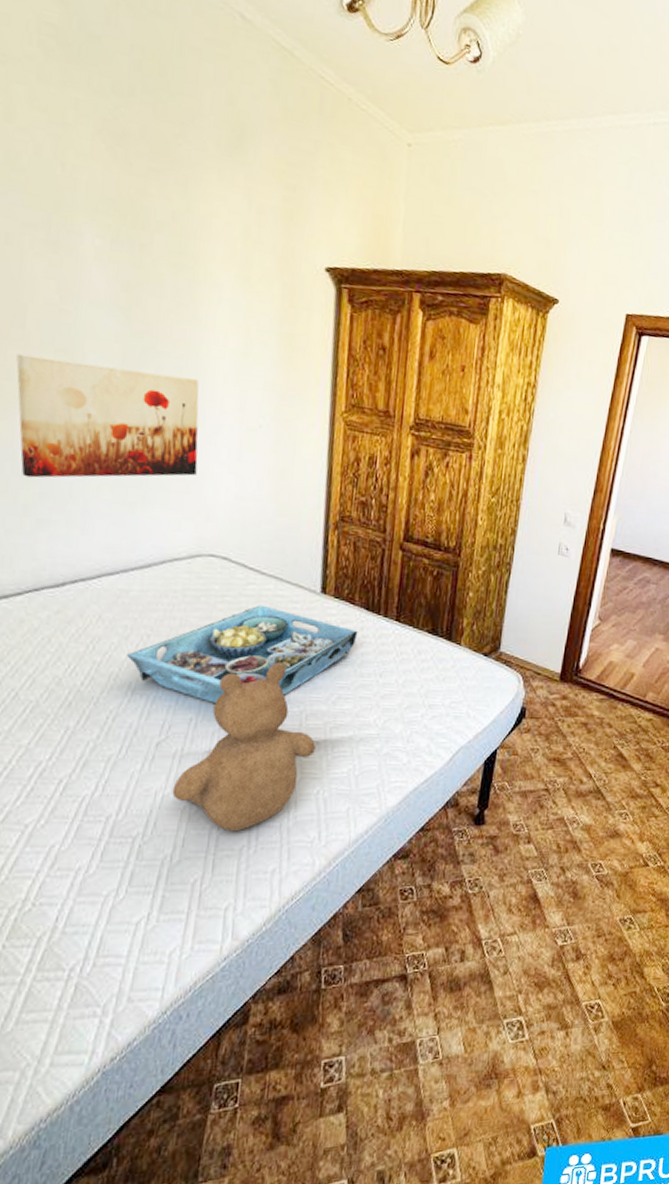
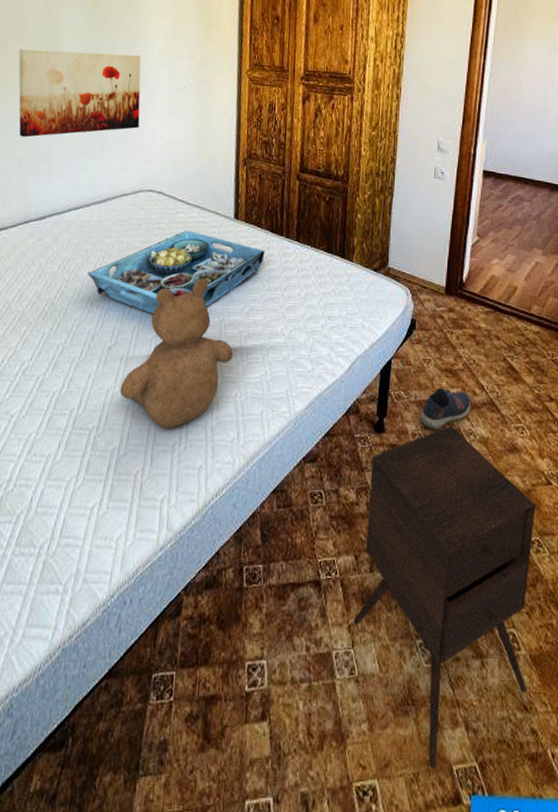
side table: none [440,815,631,1131] -> present [353,426,536,769]
shoe: none [523,776,577,819] -> present [420,387,471,430]

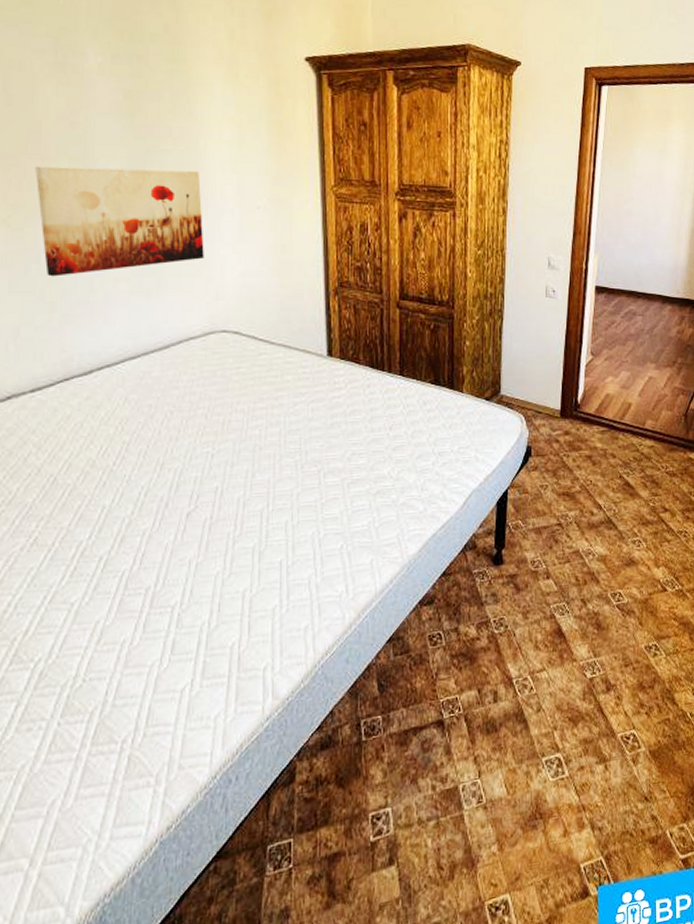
serving tray: present [87,230,265,314] -> none [153,373,365,470]
teddy bear: present [120,279,234,429] -> none [205,426,337,593]
side table: present [353,426,536,769] -> none [479,548,653,872]
shoe: present [420,387,471,430] -> none [538,511,589,555]

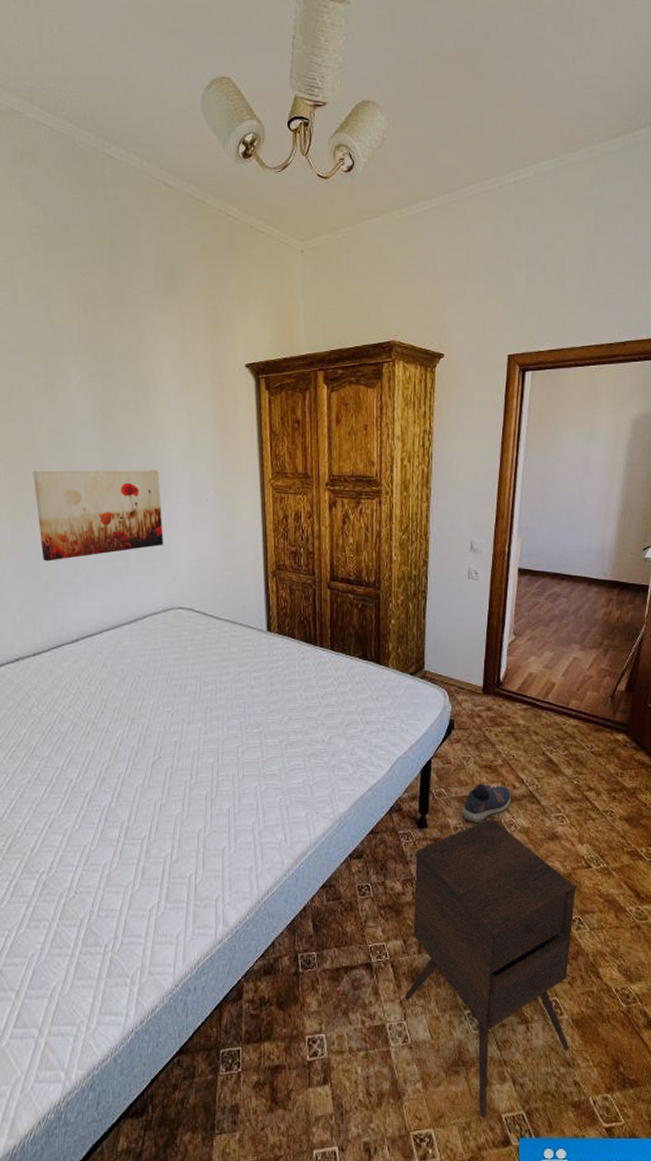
side table: none [479,548,653,872] -> present [404,819,576,1118]
shoe: none [538,511,589,555] -> present [461,782,511,823]

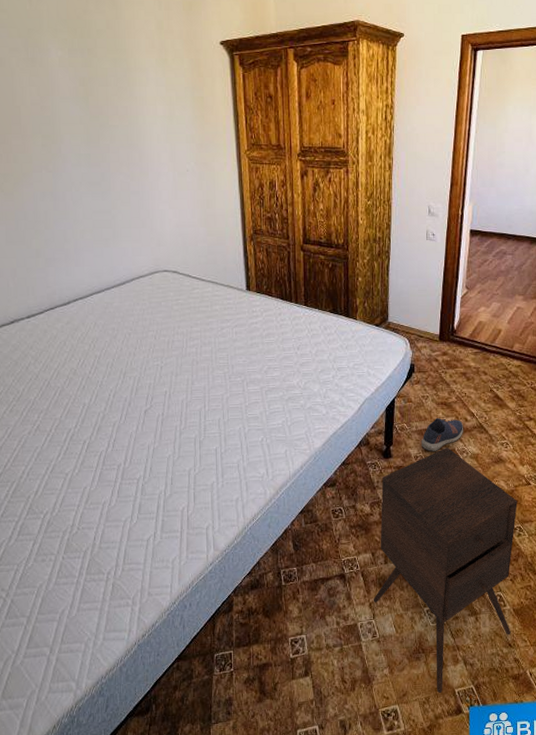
wall art: present [33,470,163,561] -> none [18,143,147,230]

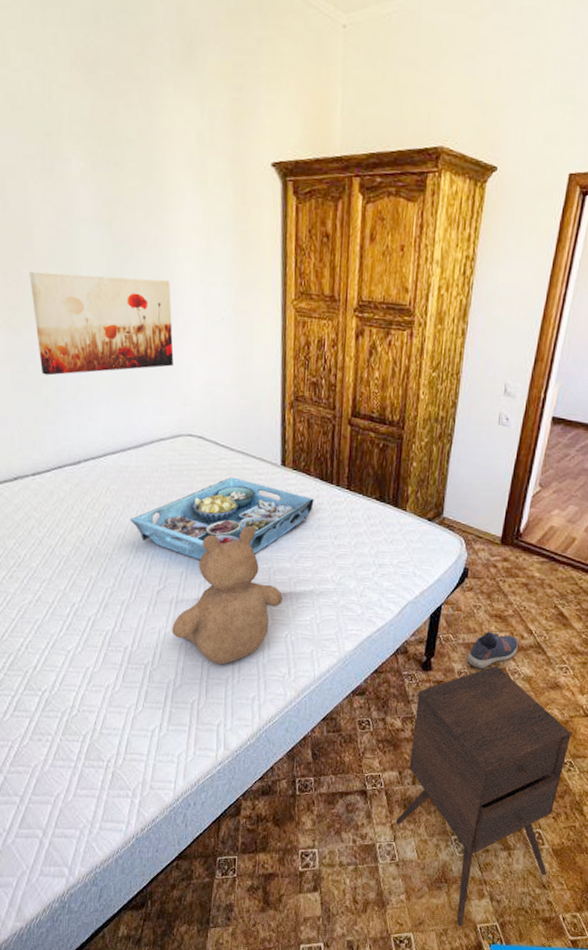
wall art: none [18,143,147,230] -> present [29,271,174,376]
serving tray: none [117,304,277,379] -> present [130,477,314,560]
teddy bear: none [160,346,257,472] -> present [172,526,284,665]

